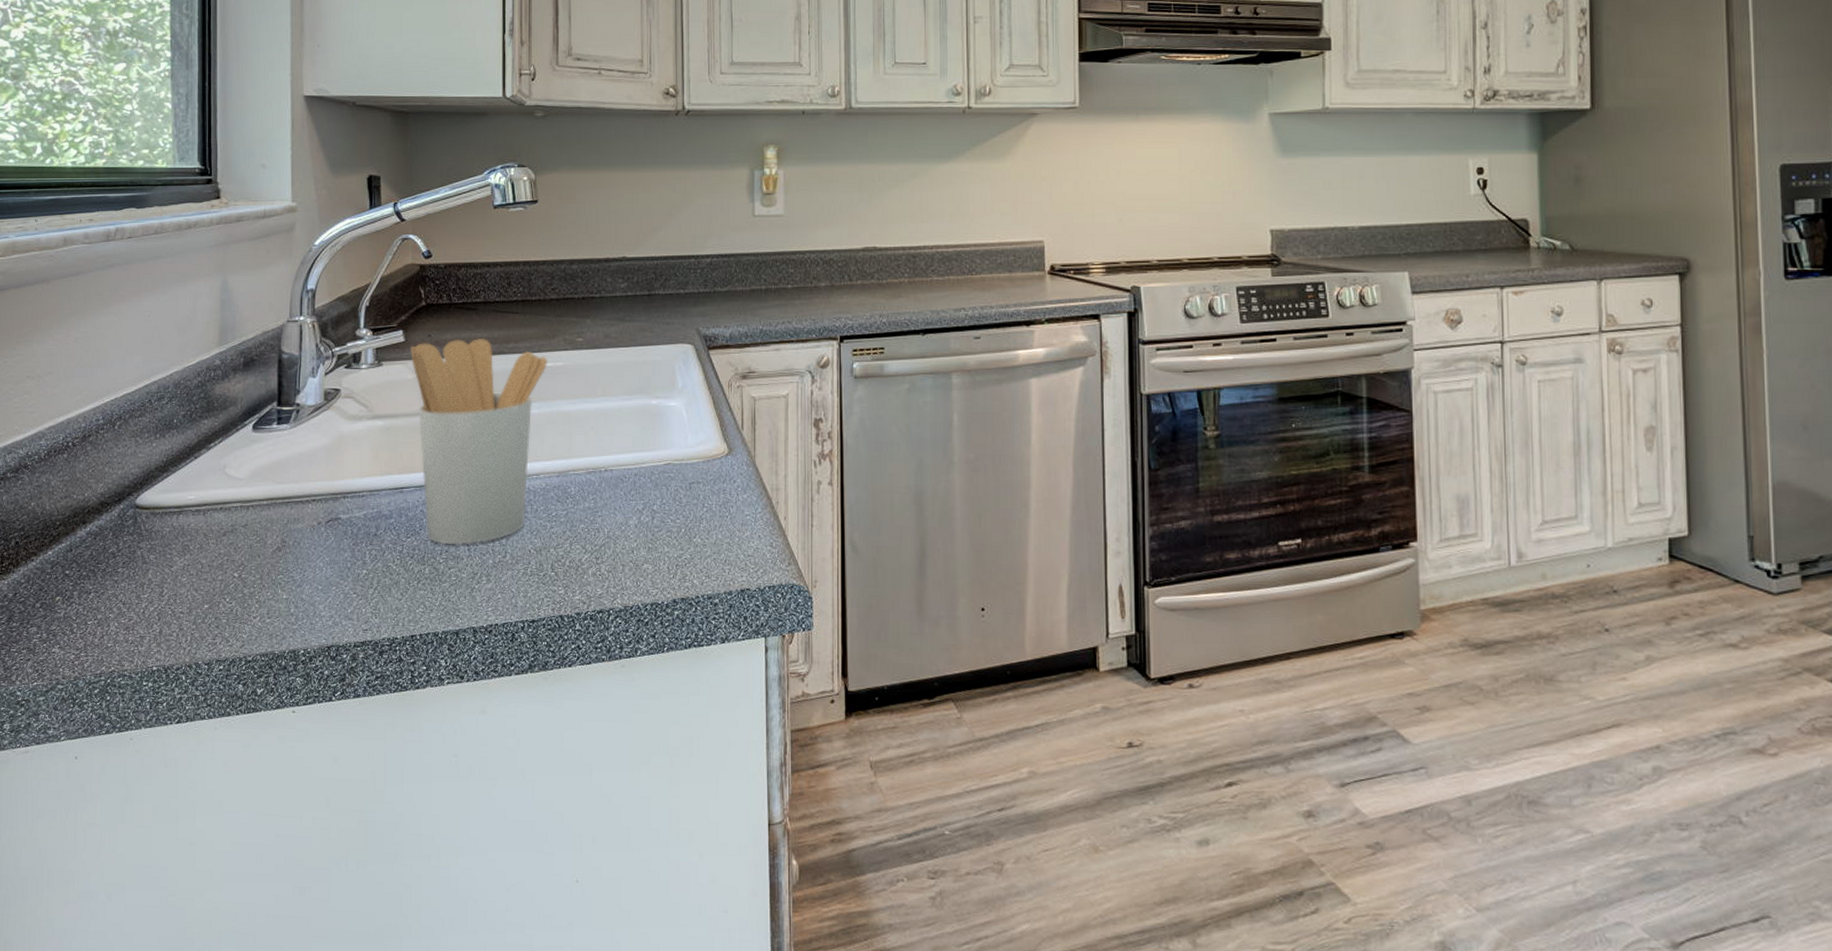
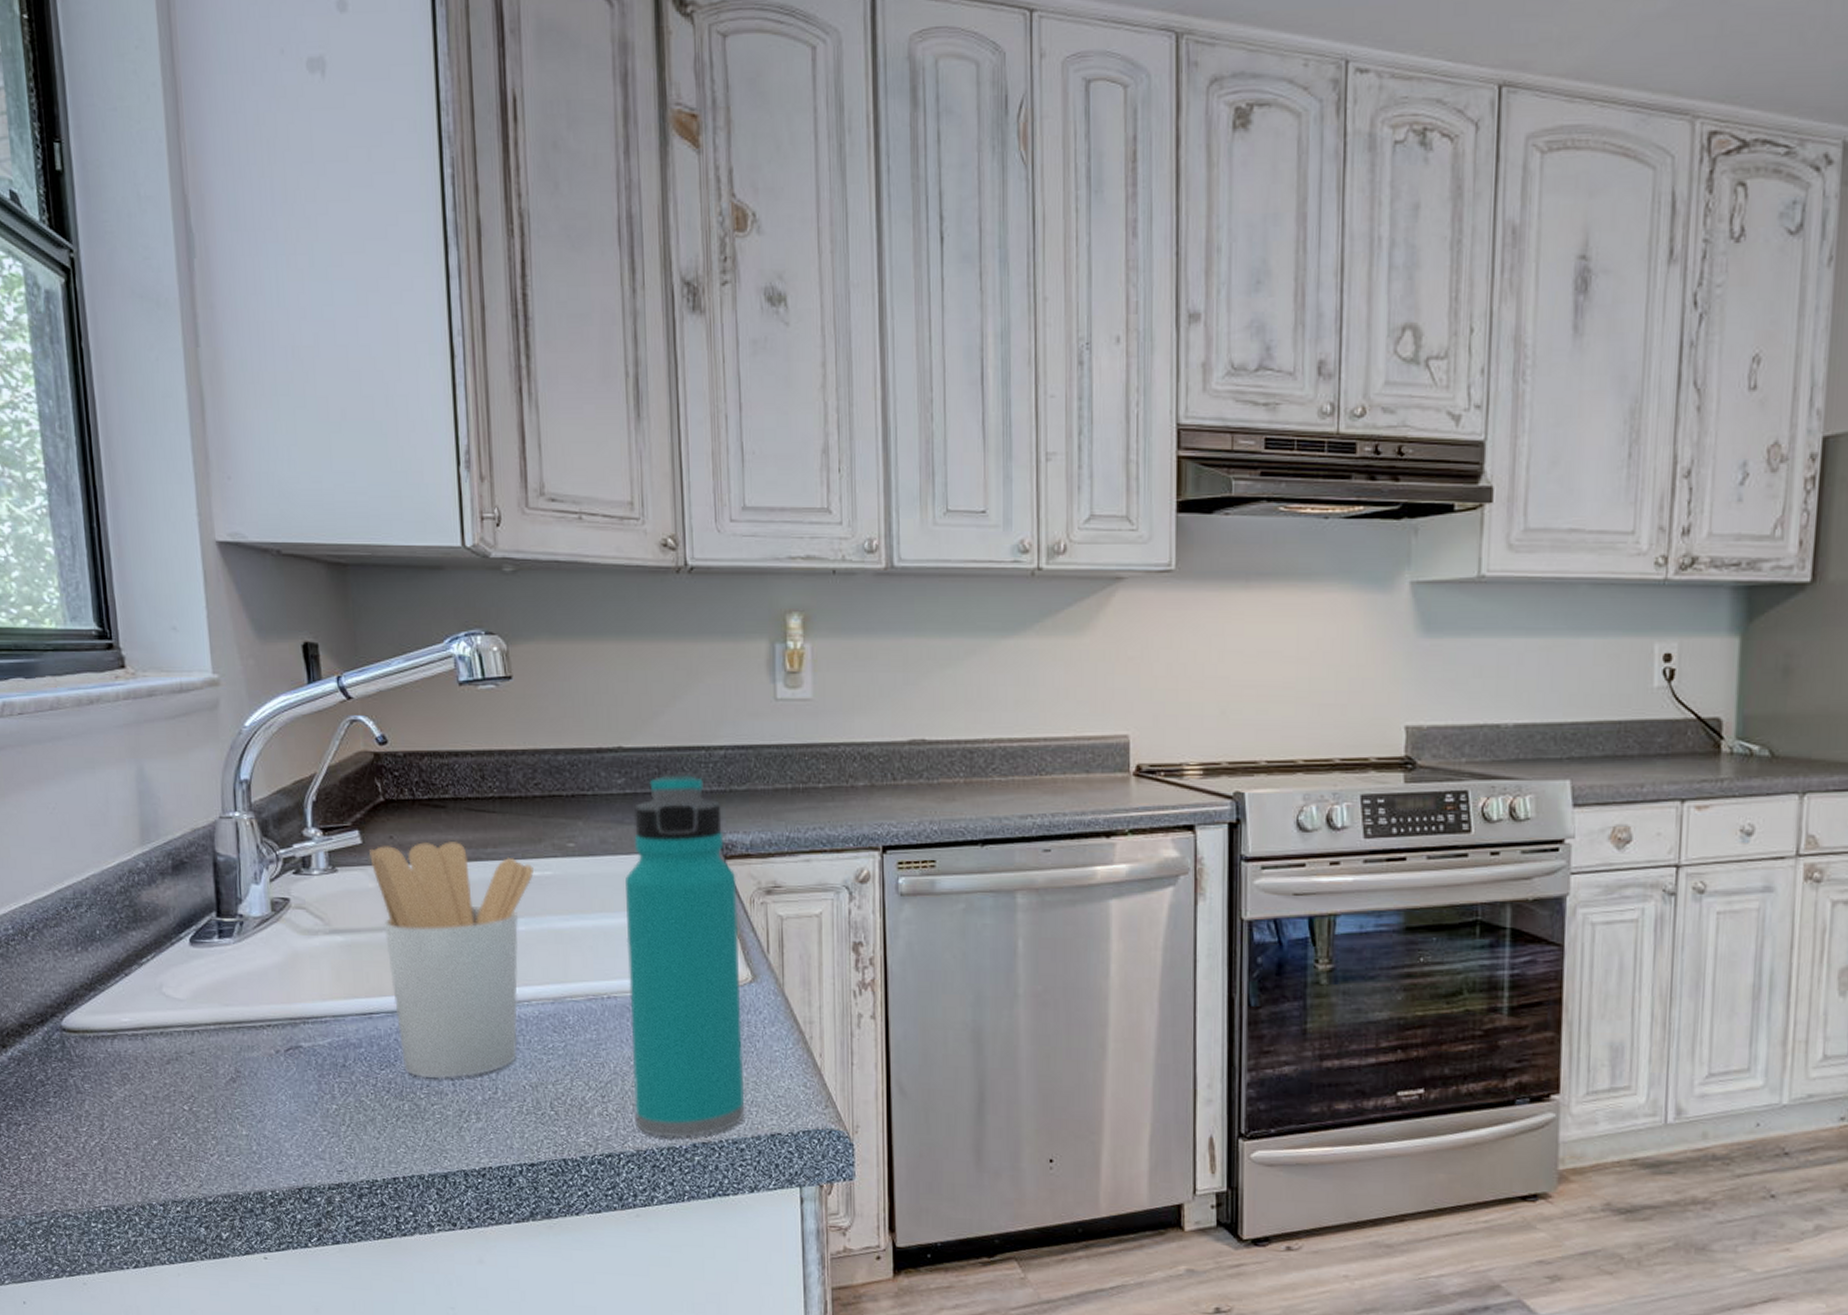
water bottle: none [623,277,719,594] -> present [625,772,744,1137]

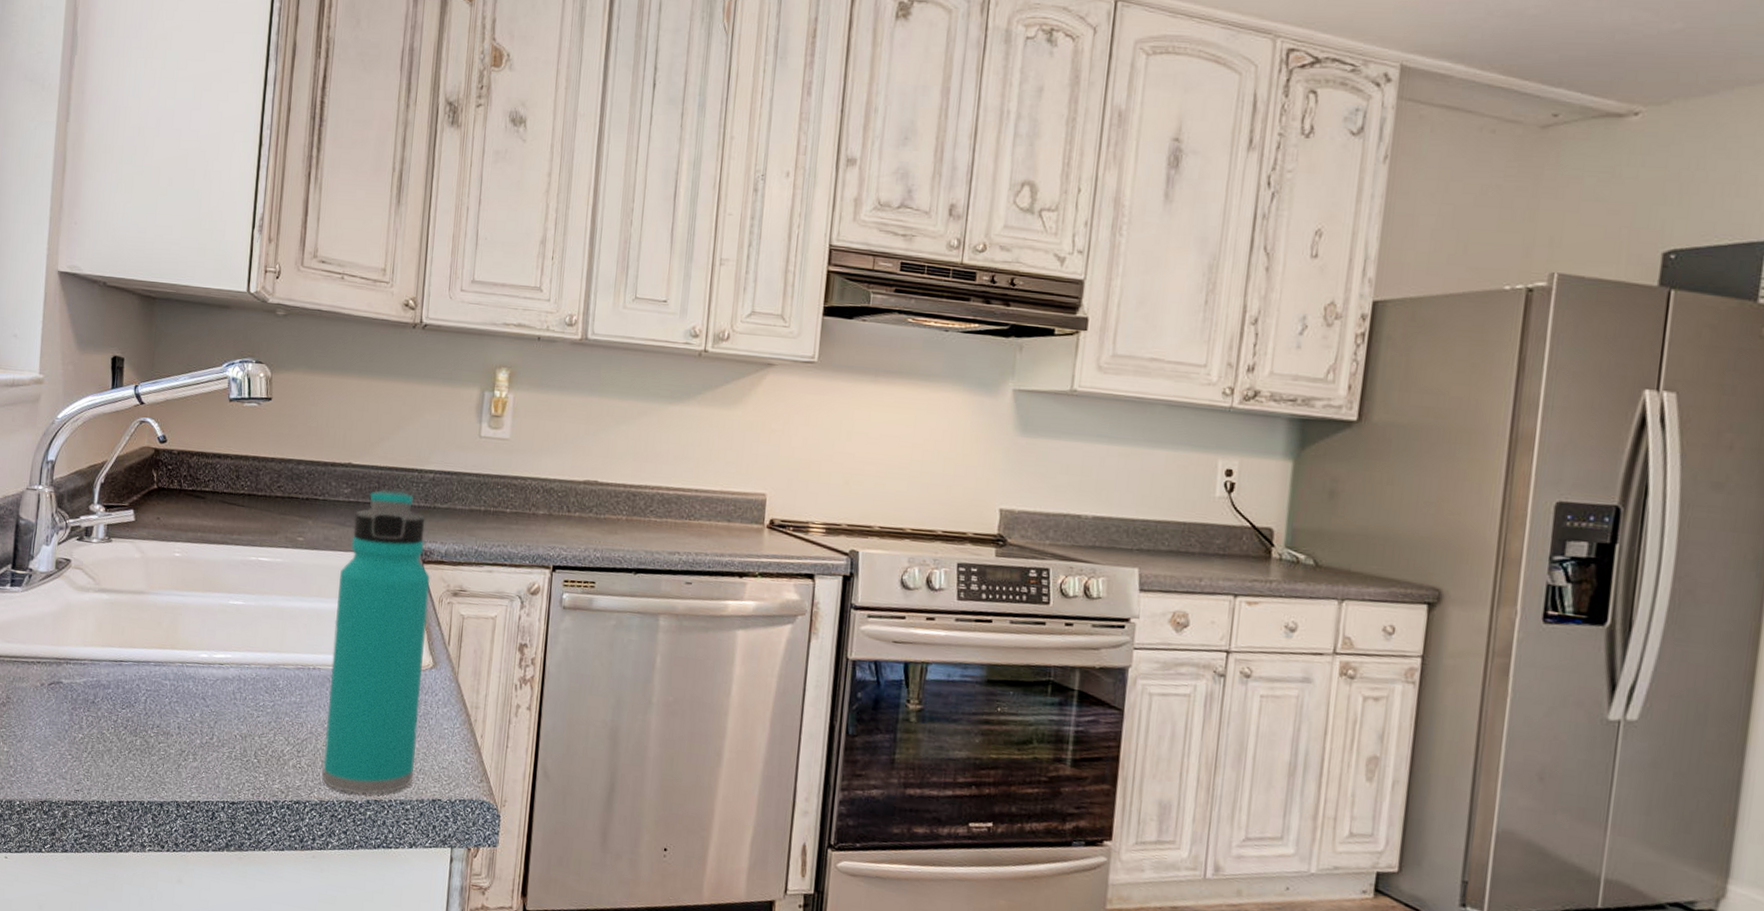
utensil holder: present [370,841,534,1079] -> none [139,524,268,723]

